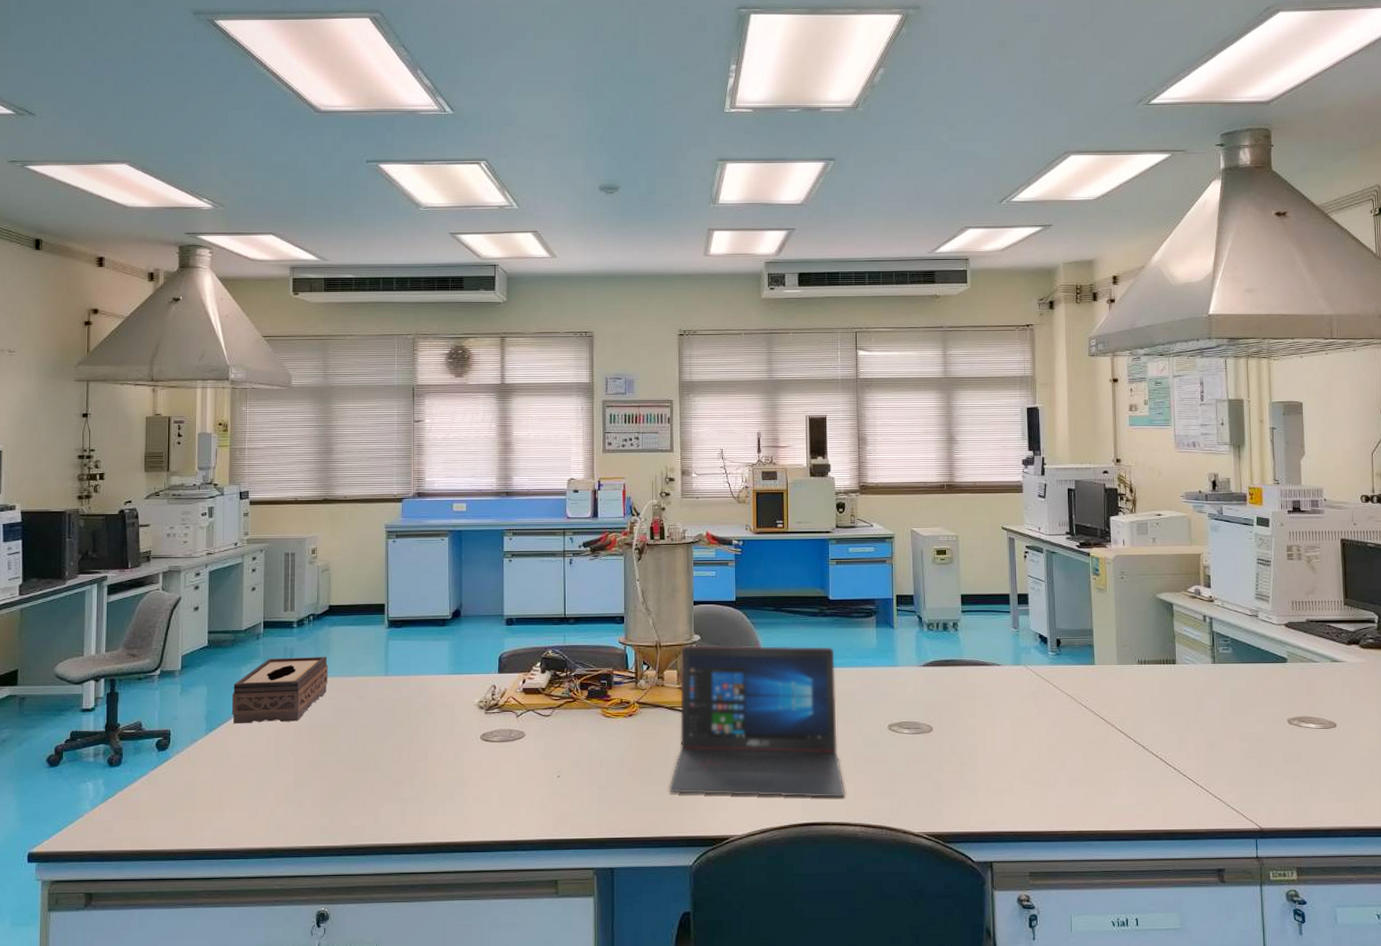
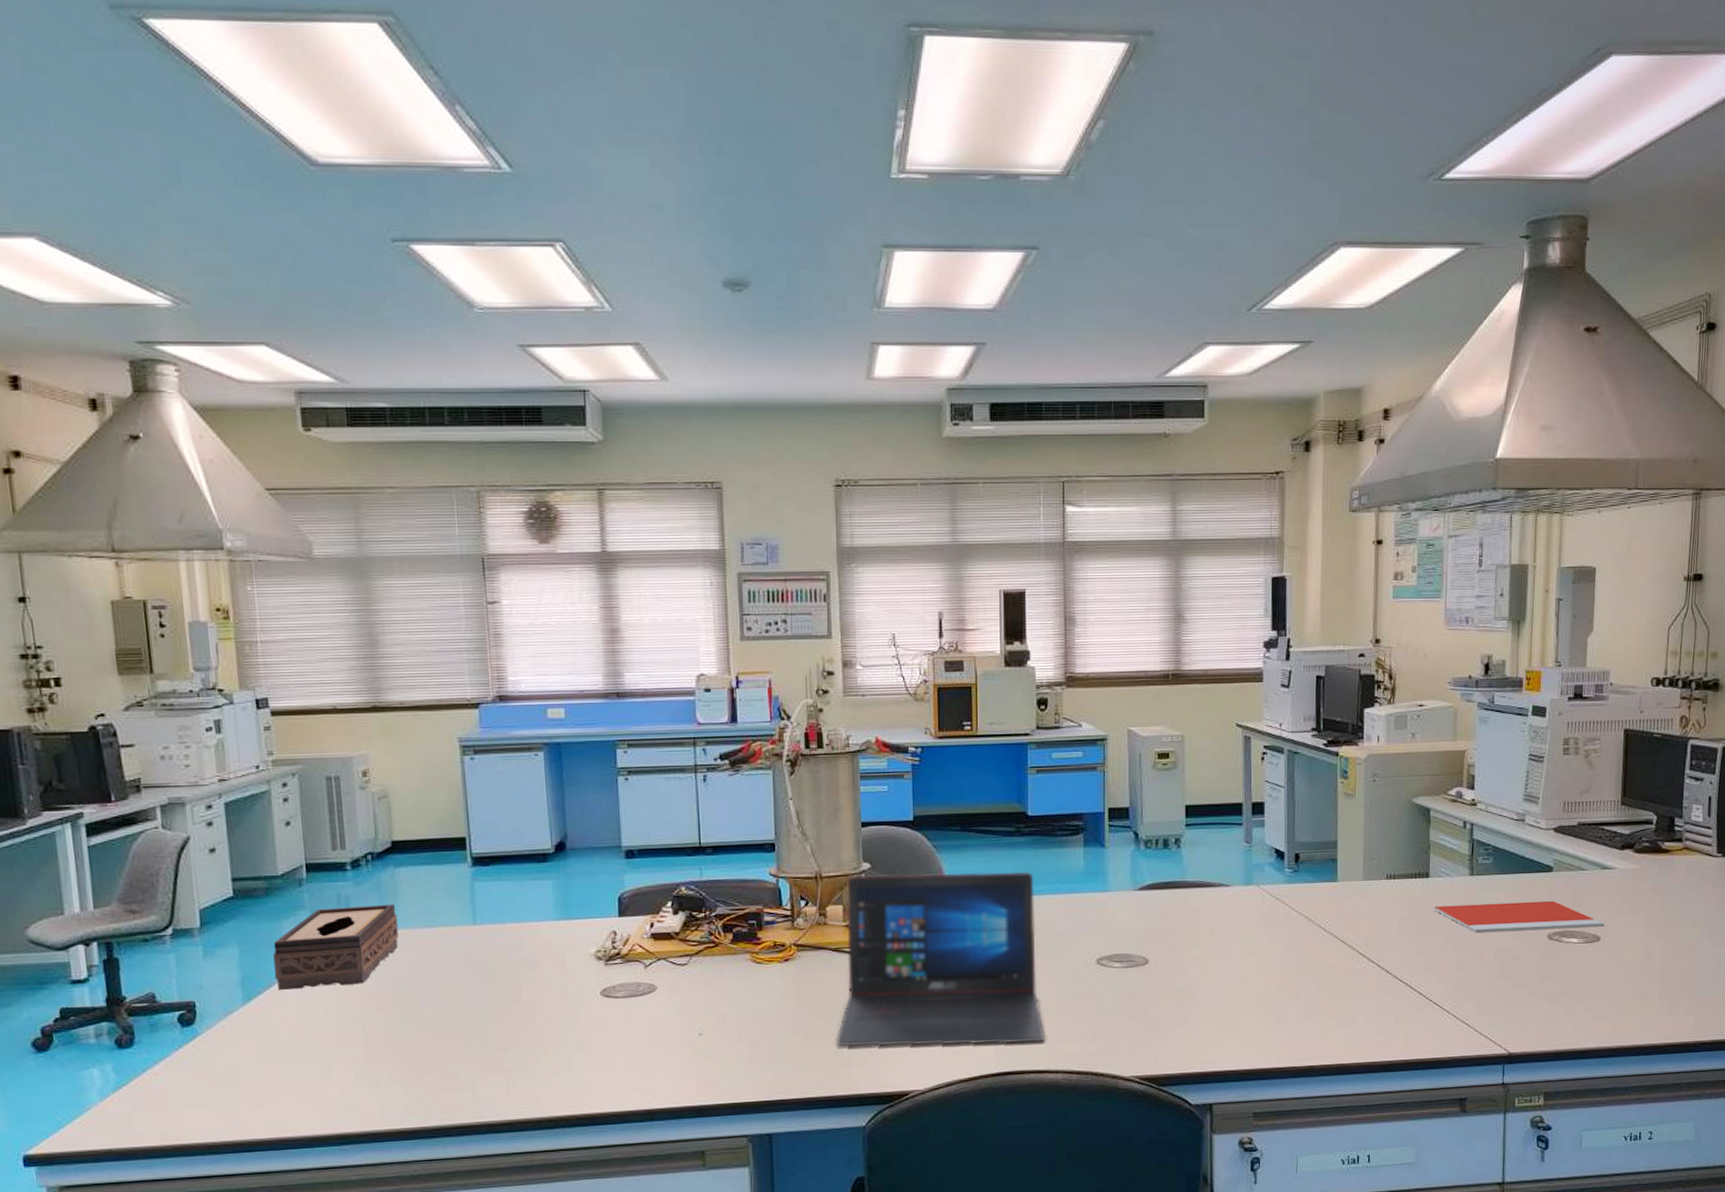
notebook: none [1181,688,1339,715] -> present [1433,900,1605,932]

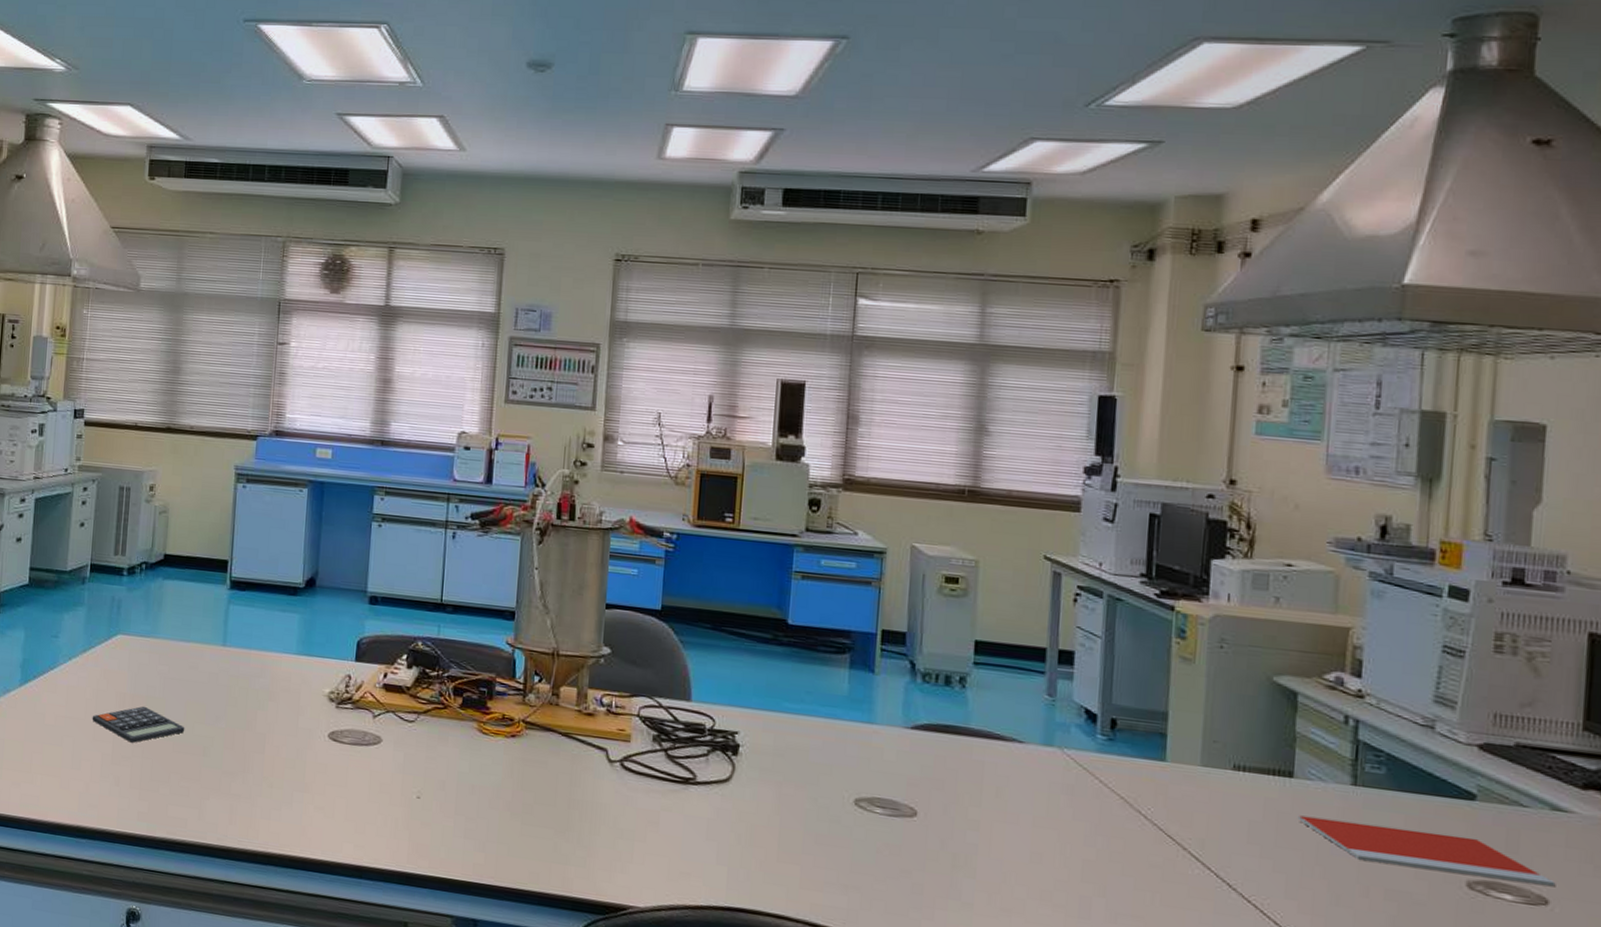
tissue box: present [273,903,399,991] -> none [49,608,159,685]
calculator: none [335,1000,445,1039] -> present [92,706,185,743]
laptop: present [835,871,1046,1047] -> none [554,657,788,882]

